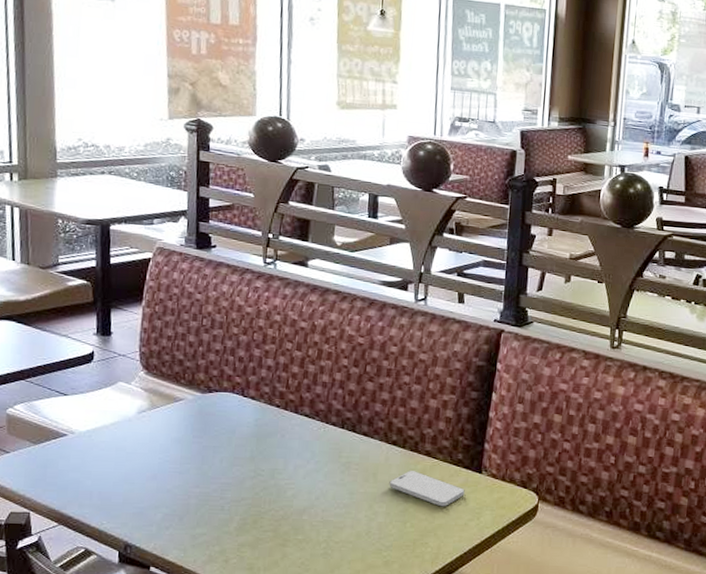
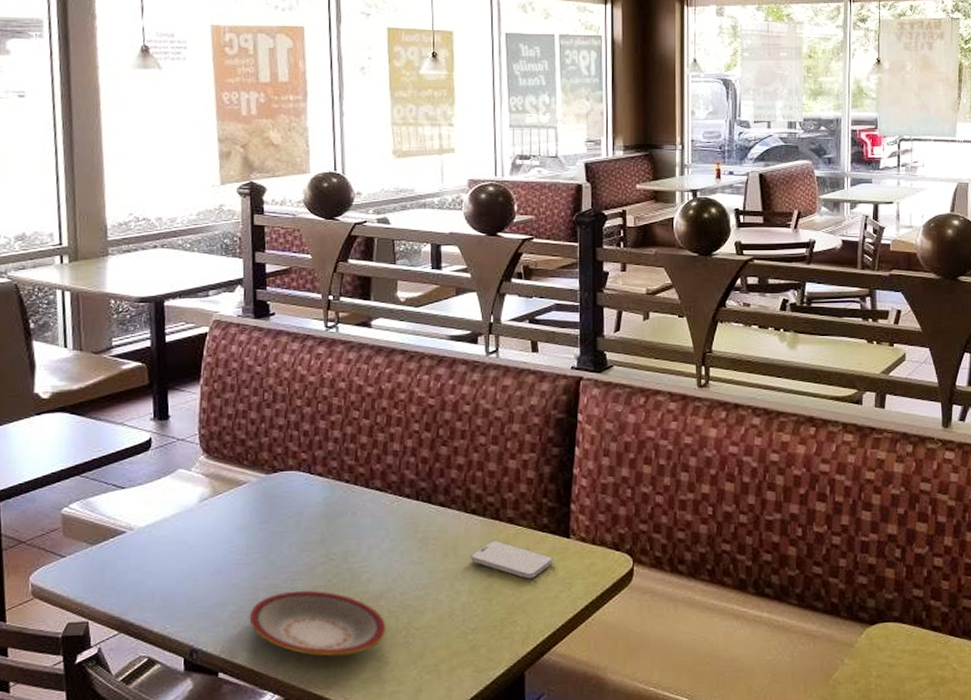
plate: none [180,500,308,561] -> present [249,590,386,657]

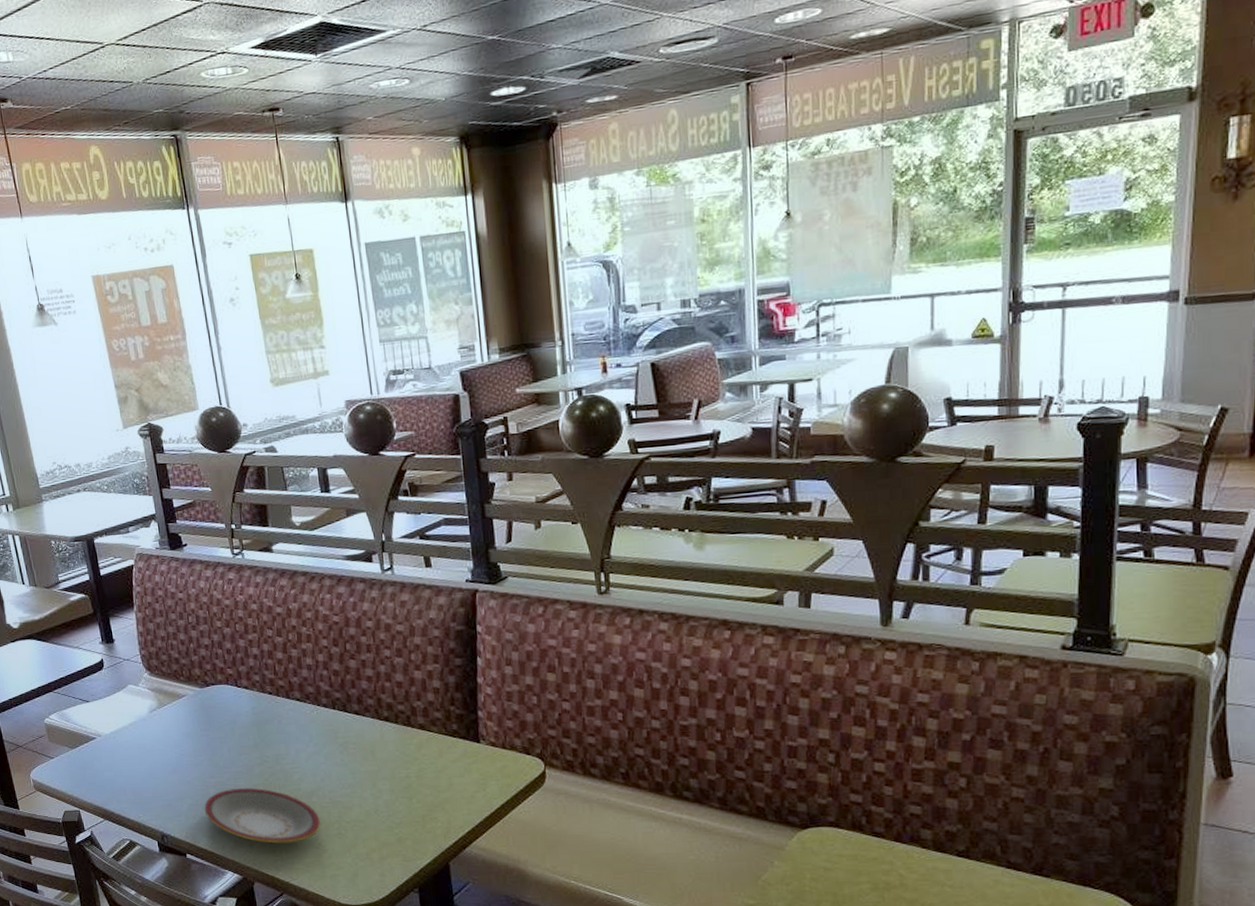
smartphone: present [470,541,553,579] -> none [388,745,466,780]

